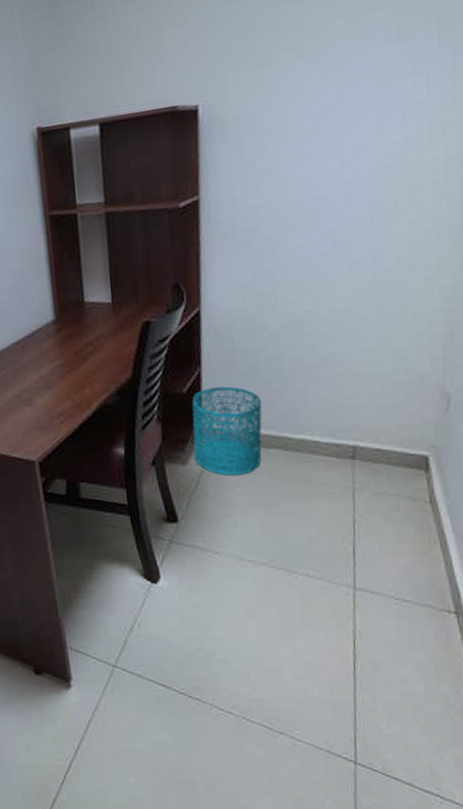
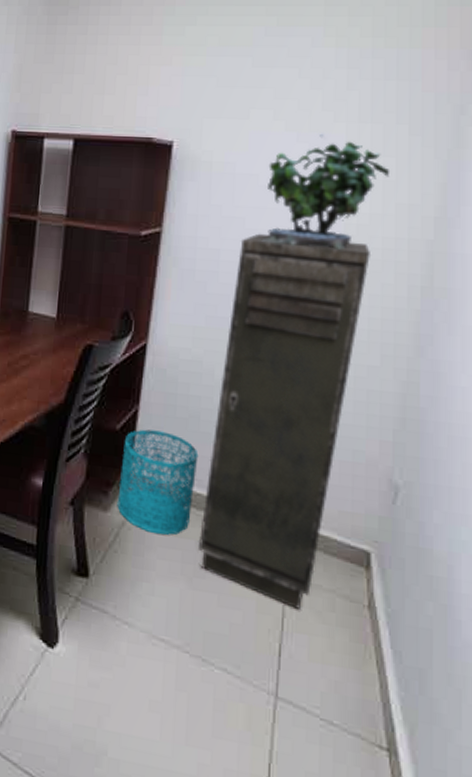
storage cabinet: none [270,170,408,515] -> present [198,233,370,609]
potted plant: none [295,64,422,190] -> present [258,133,391,250]

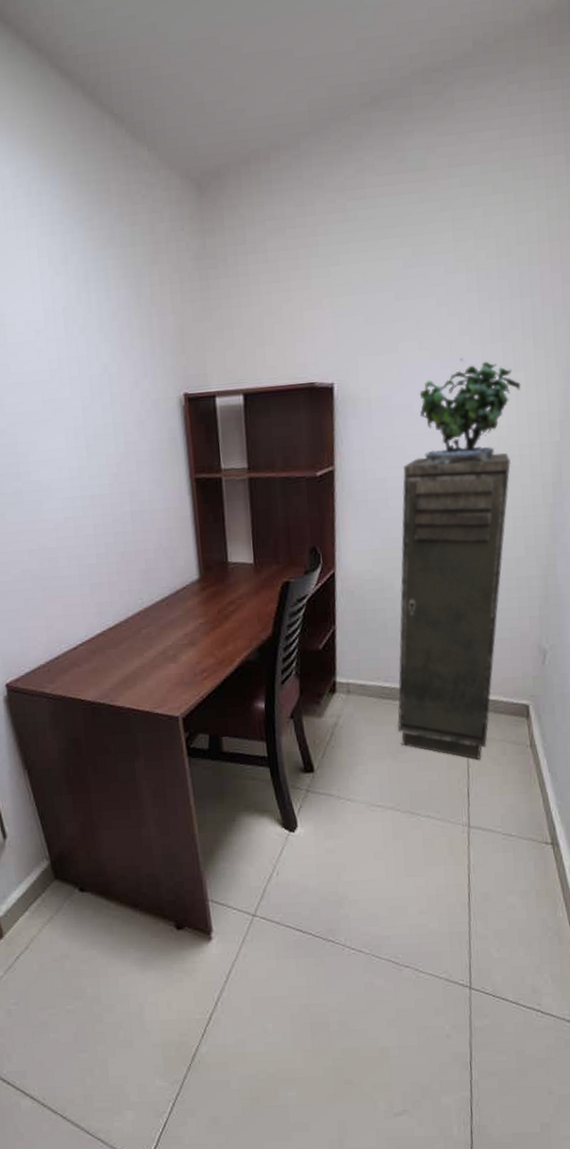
wastebasket: present [117,429,199,535] -> none [327,643,390,727]

